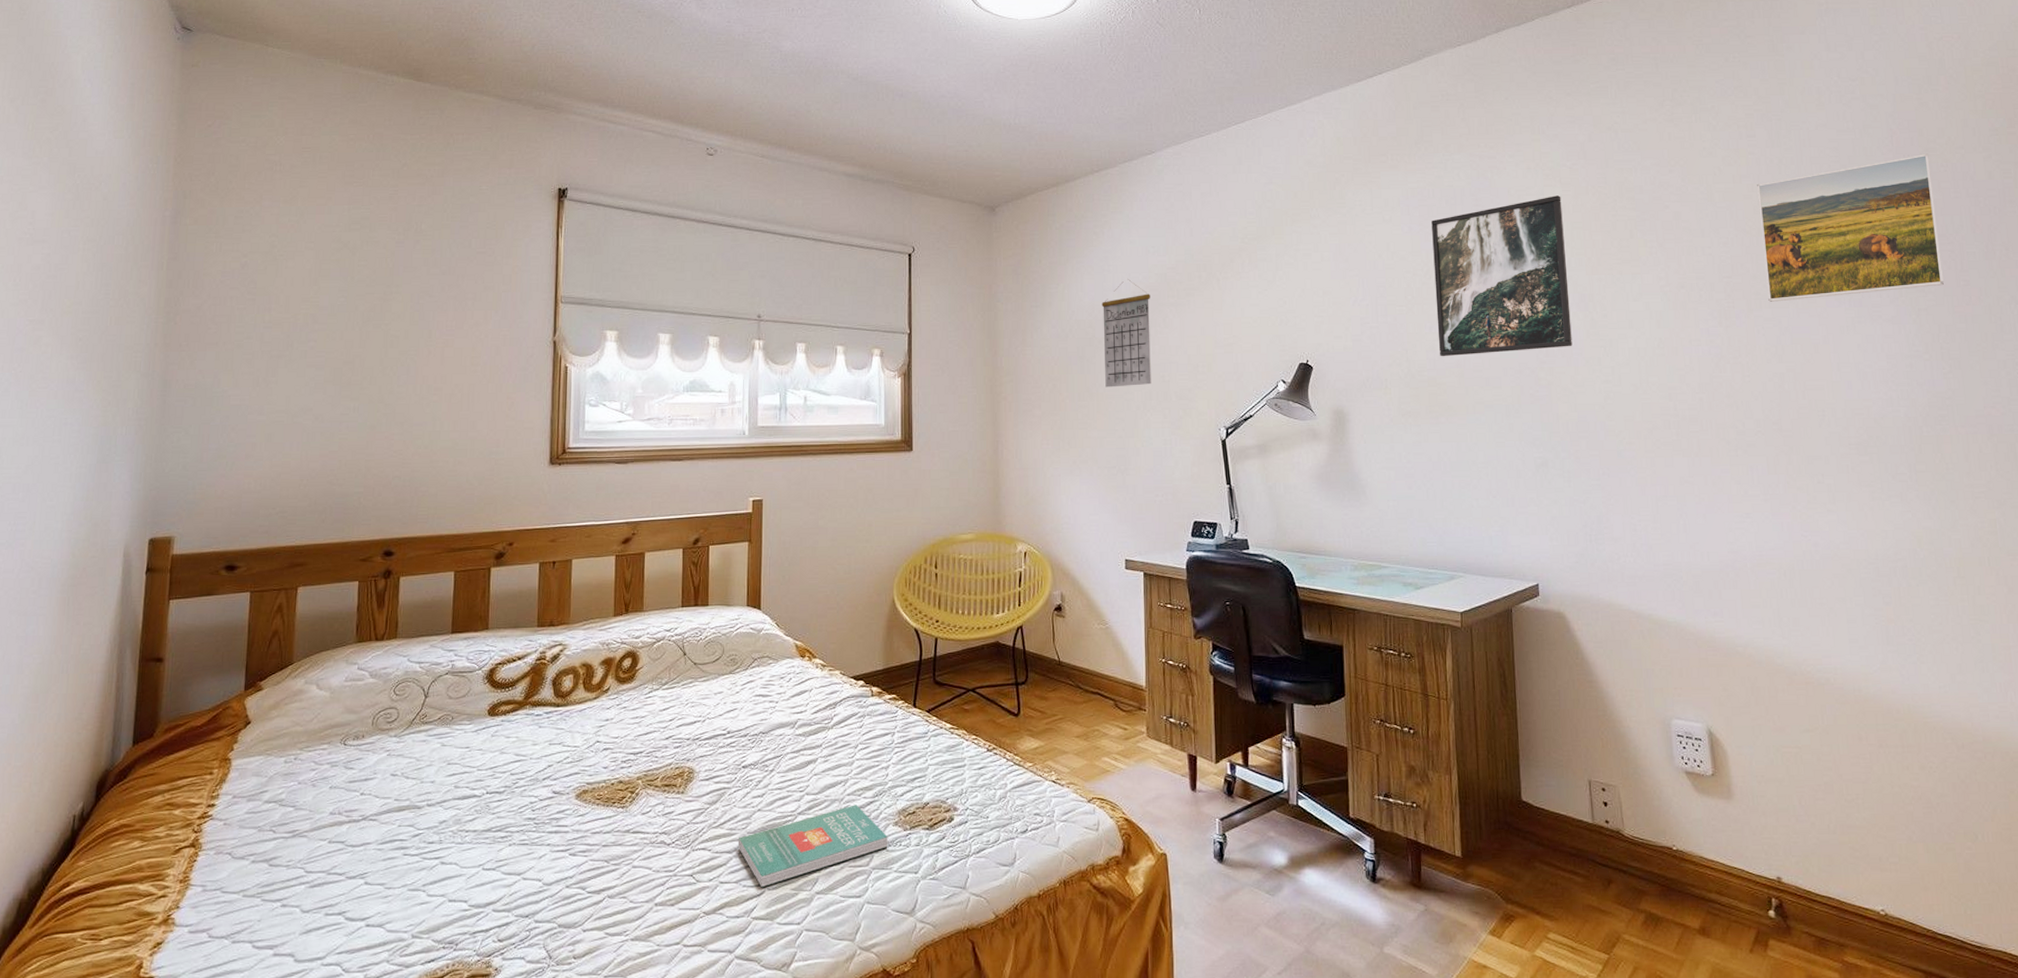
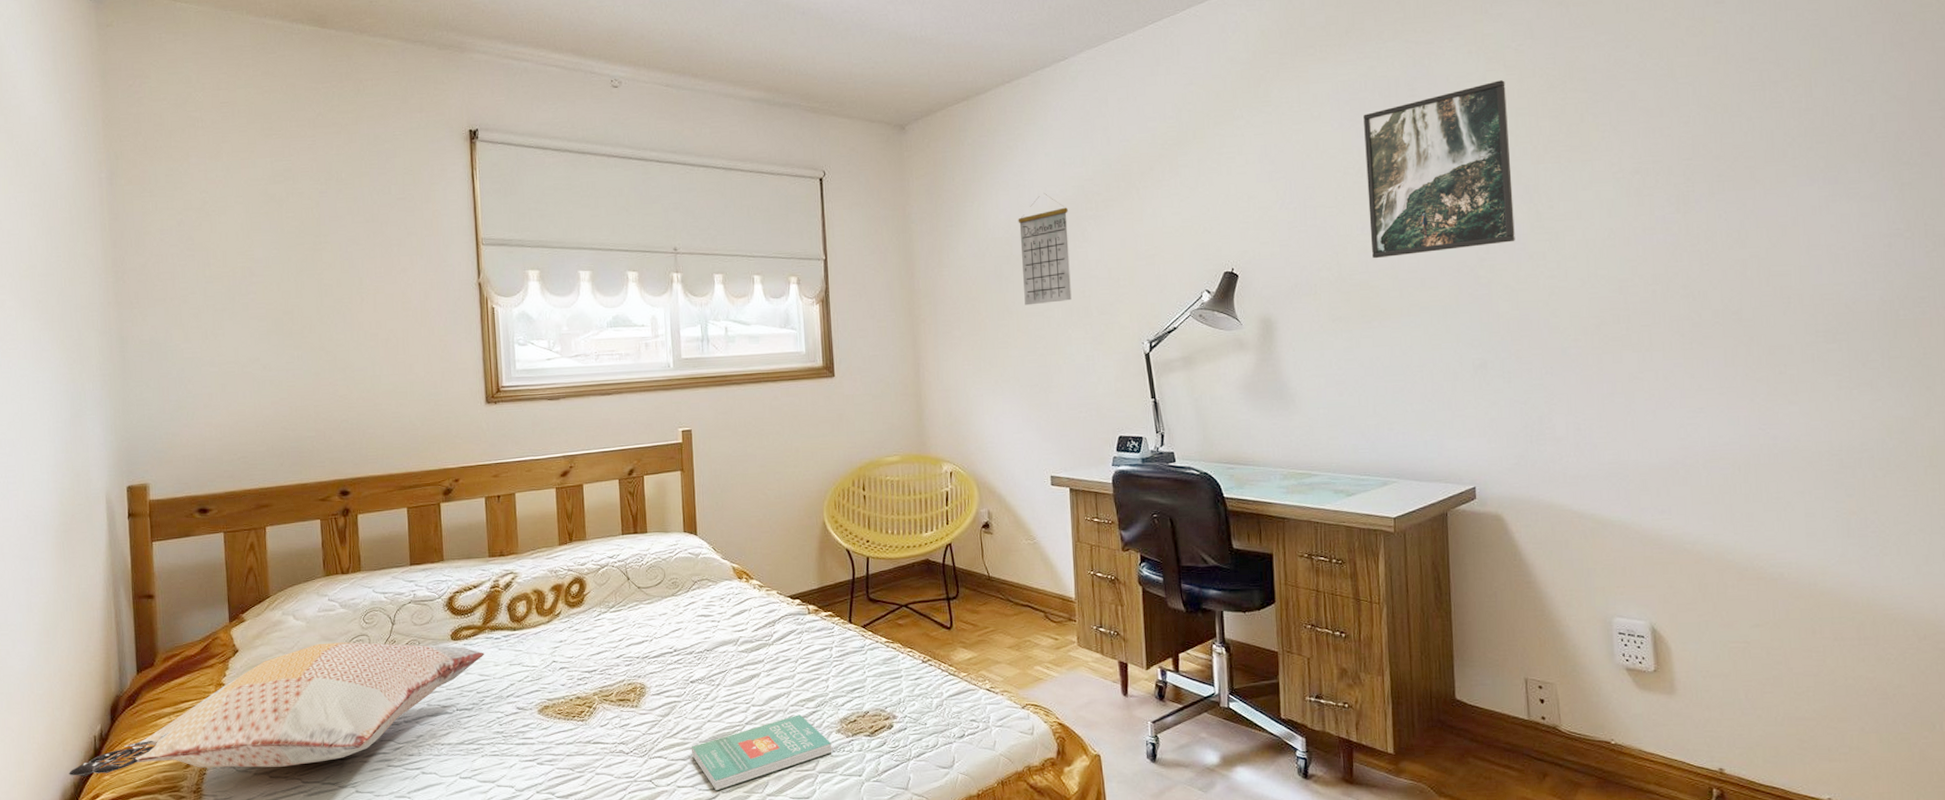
decorative pillow: none [38,715,523,862] -> present [69,642,484,777]
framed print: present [1757,153,1944,302] -> none [1724,10,1932,184]

